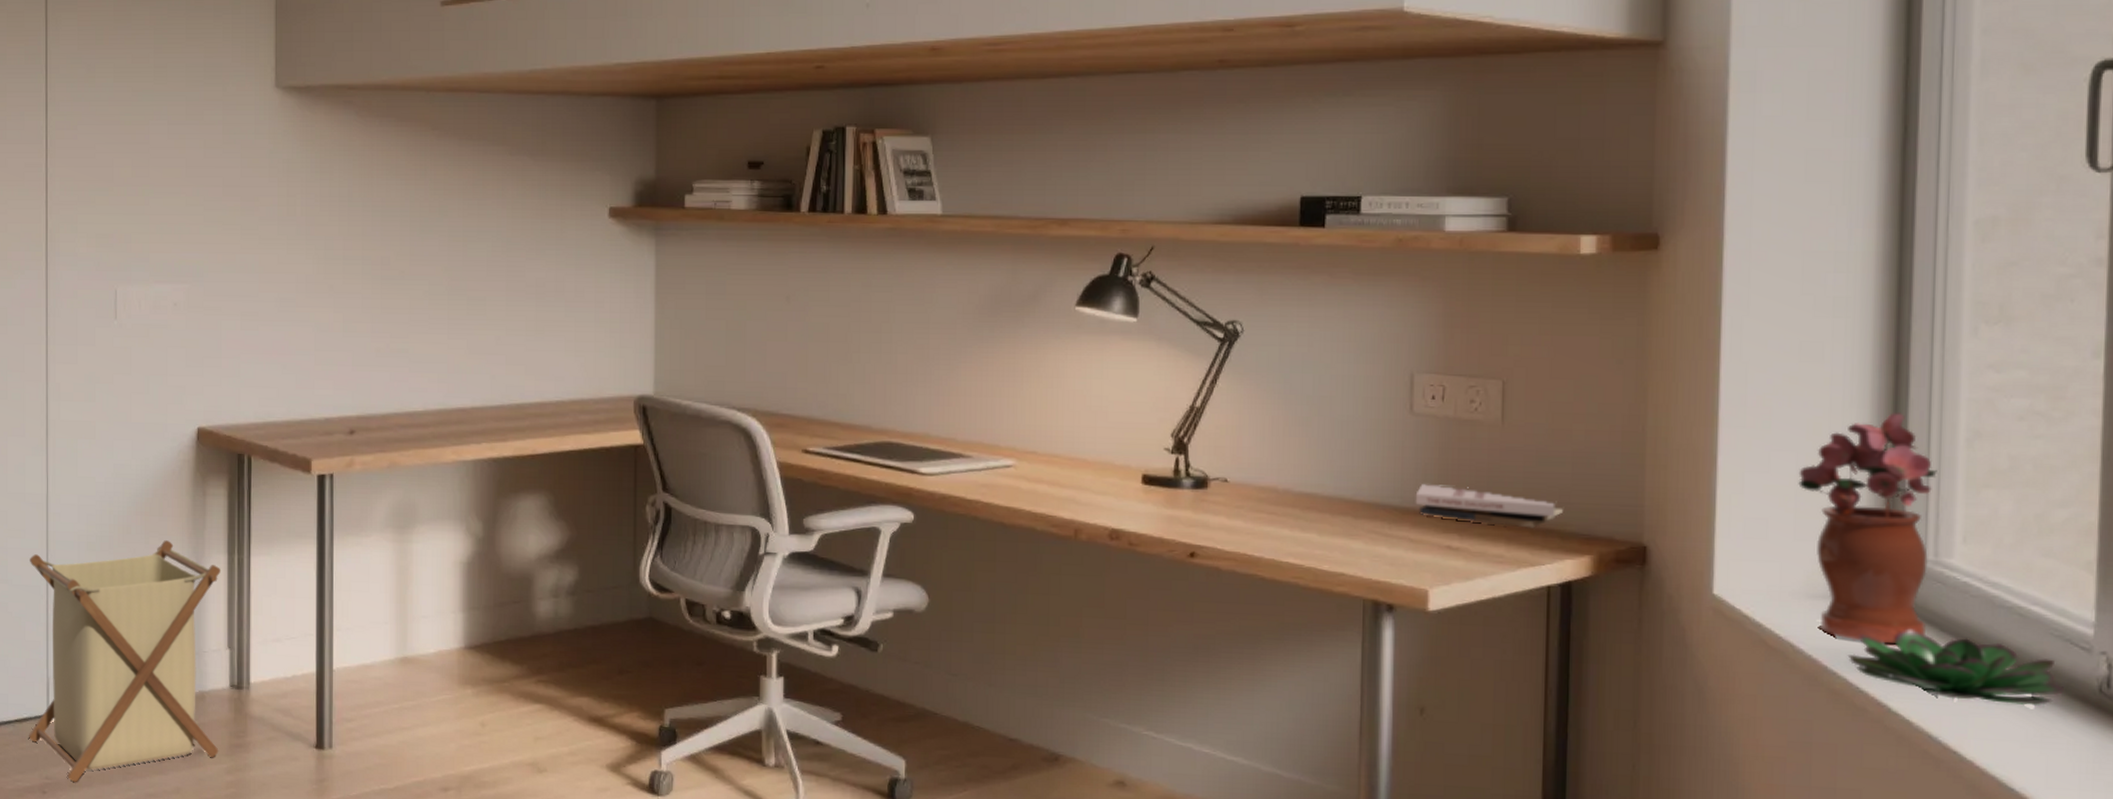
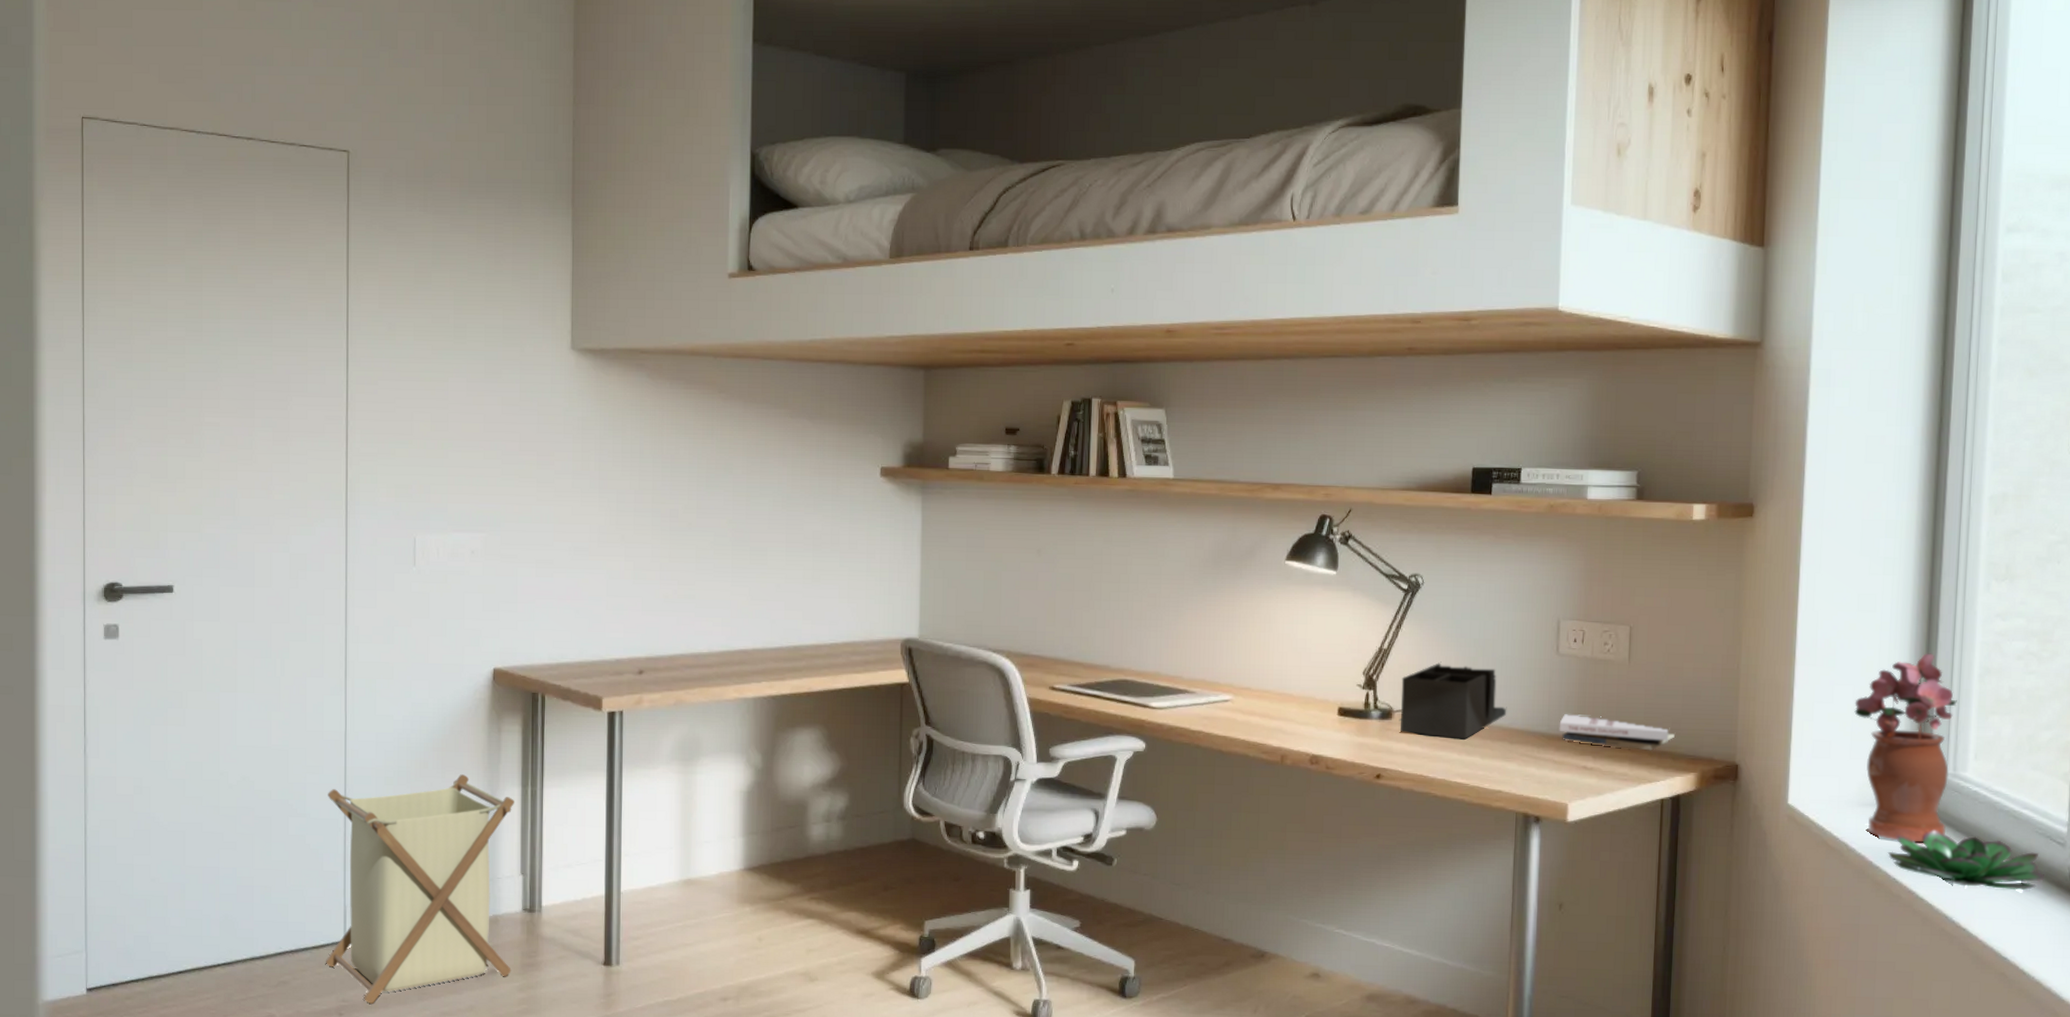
desk organizer: none [1218,422,1350,513] -> present [1400,661,1507,740]

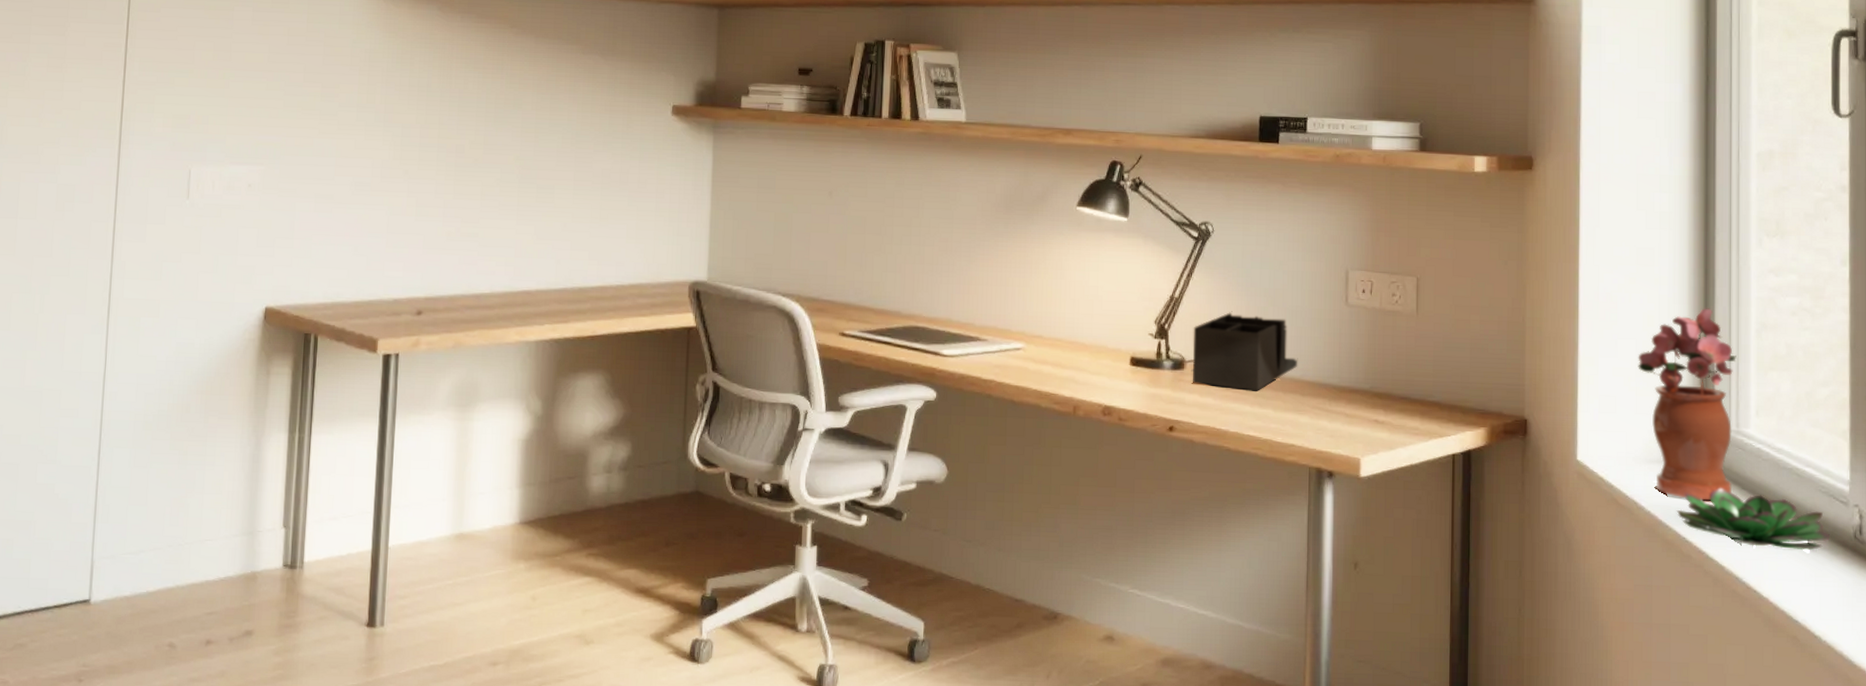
laundry basket: present [325,774,514,1004] -> none [67,419,280,669]
books: present [1559,713,1675,751] -> none [1350,365,1464,405]

